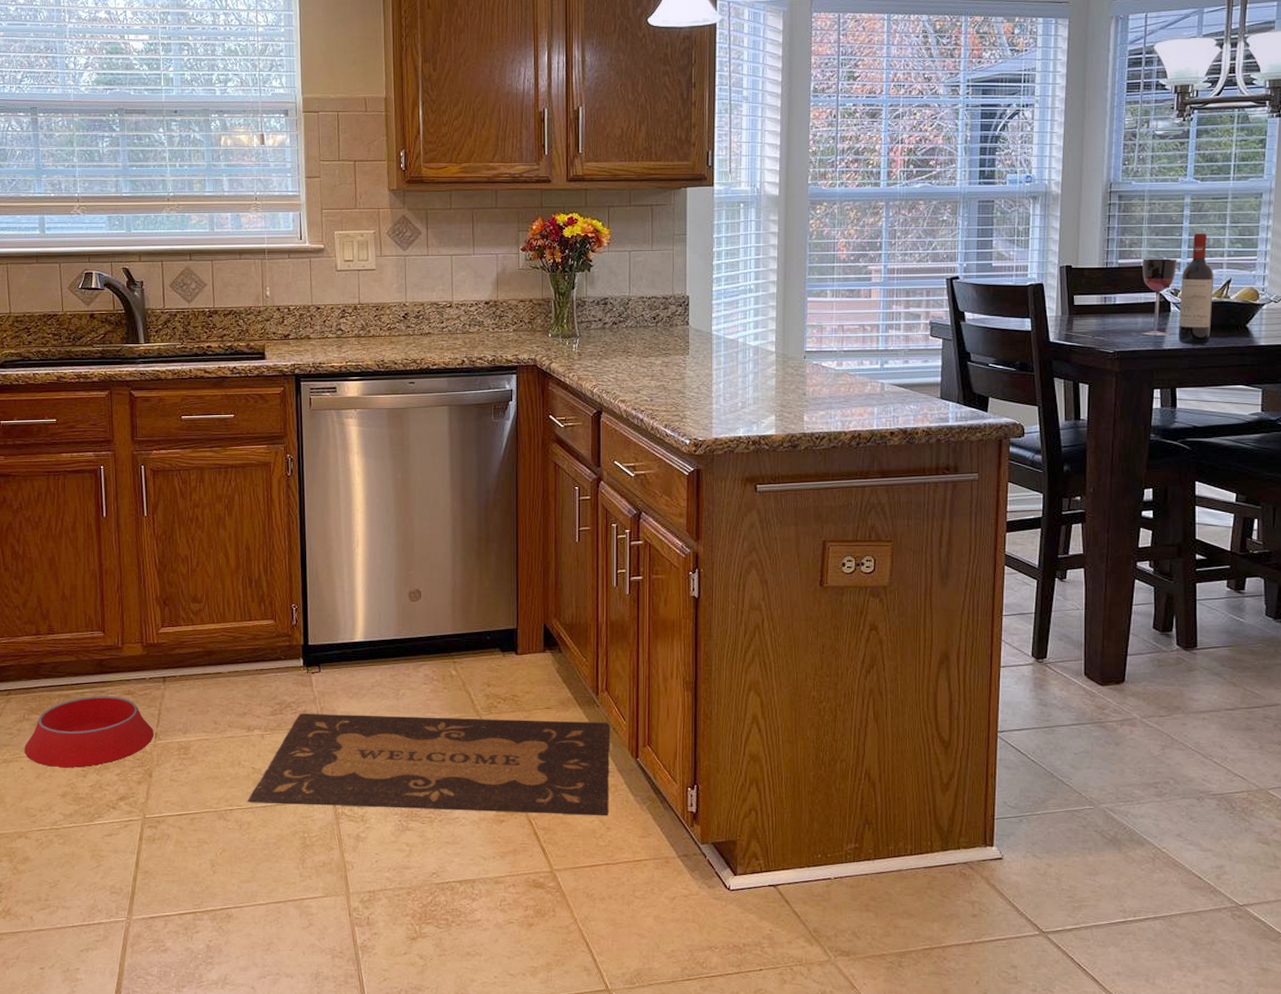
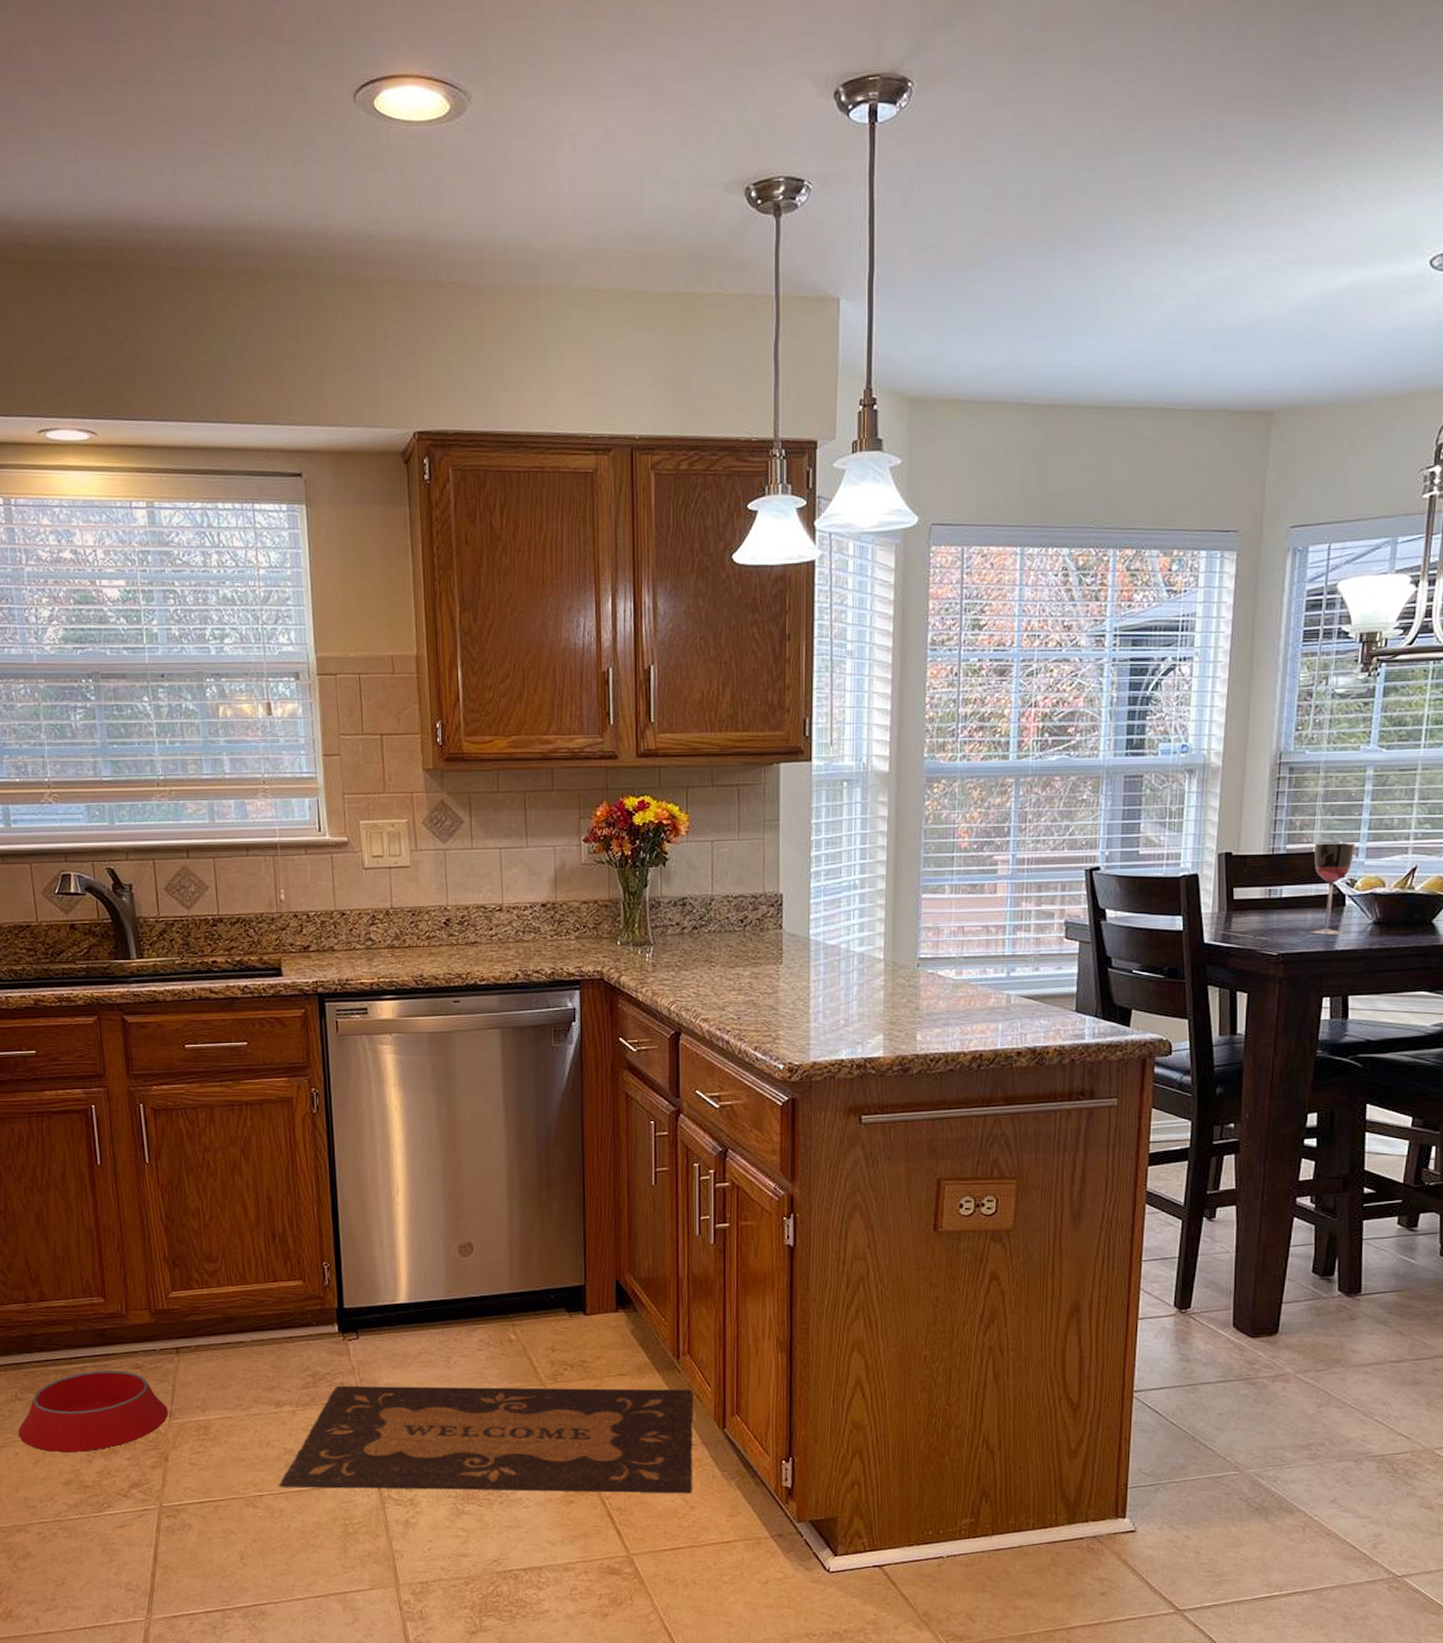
wine bottle: present [1178,233,1214,345] -> none [1352,812,1398,945]

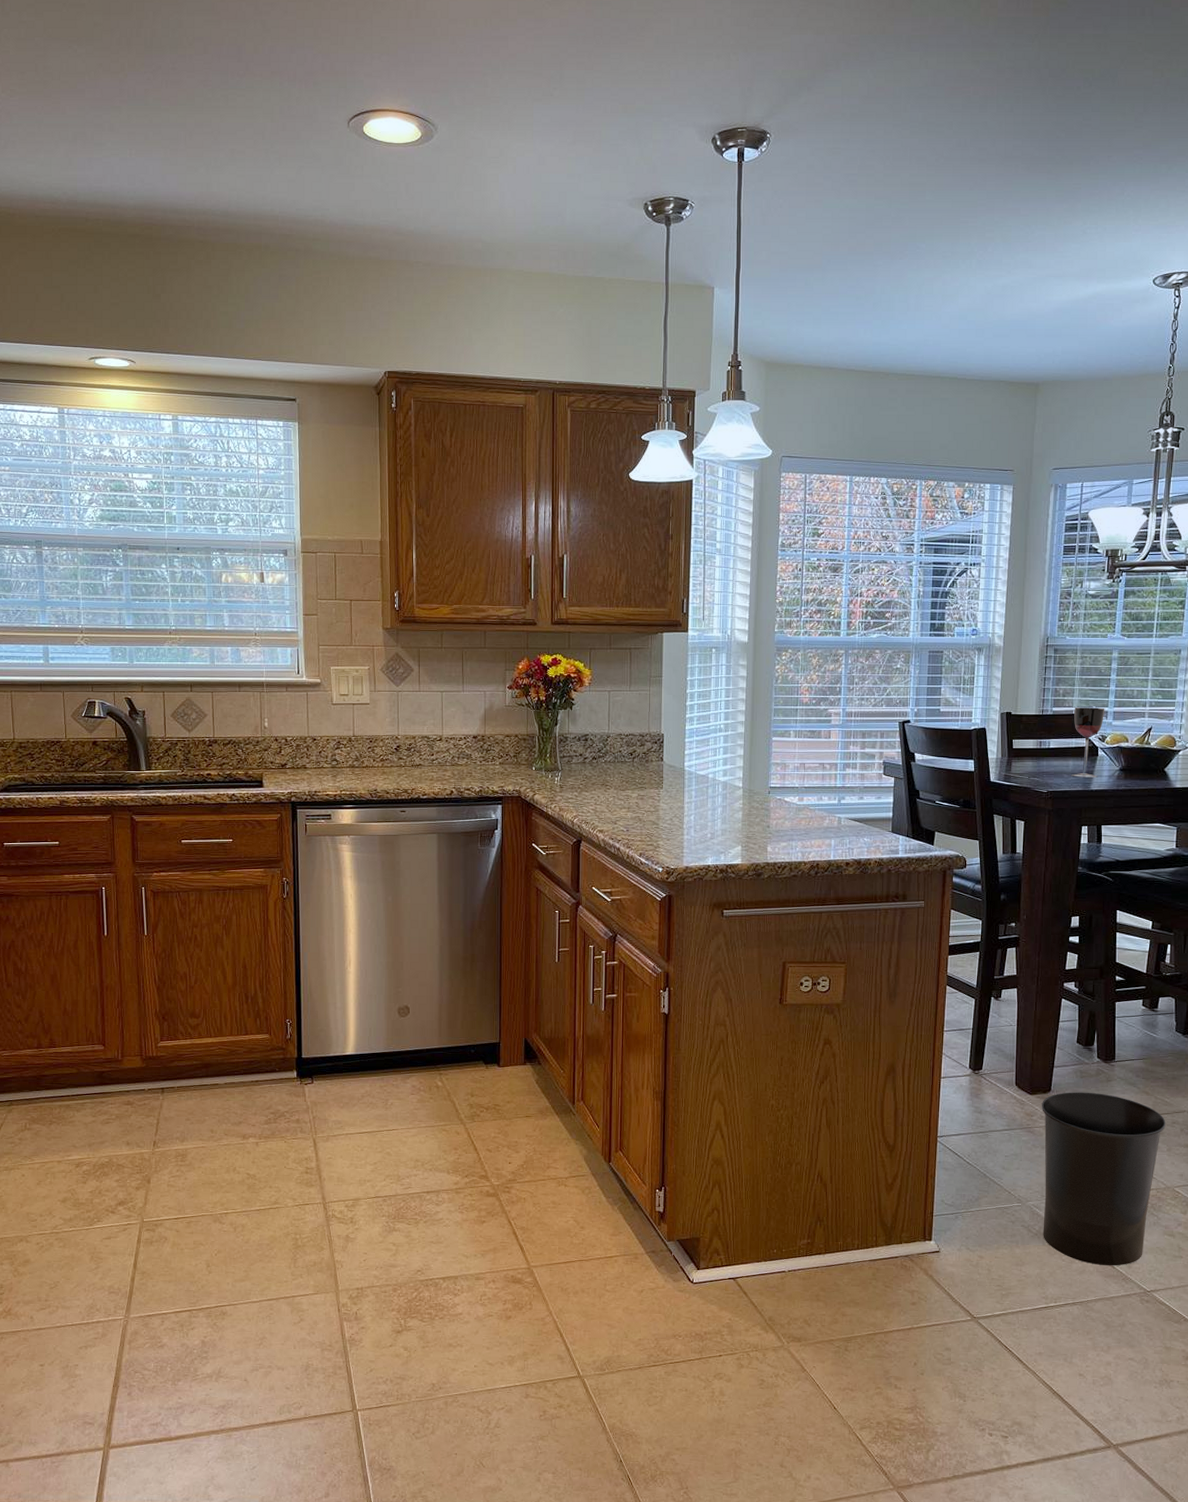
pet bowl: present [18,1371,168,1452] -> none [25,1106,152,1174]
doormat: present [279,1385,694,1494] -> none [242,1121,585,1217]
waste bin: none [1265,1333,1425,1546] -> present [1041,1092,1166,1266]

